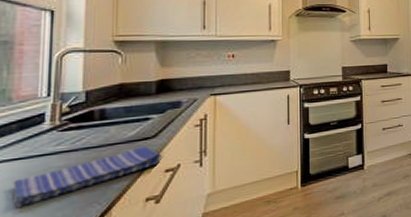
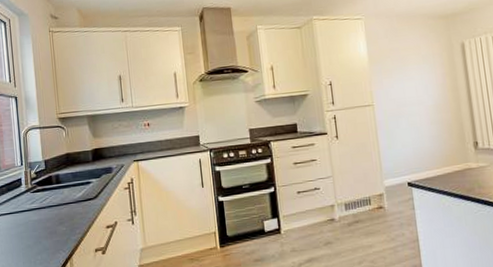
dish towel: present [13,146,162,208] -> none [9,206,102,251]

